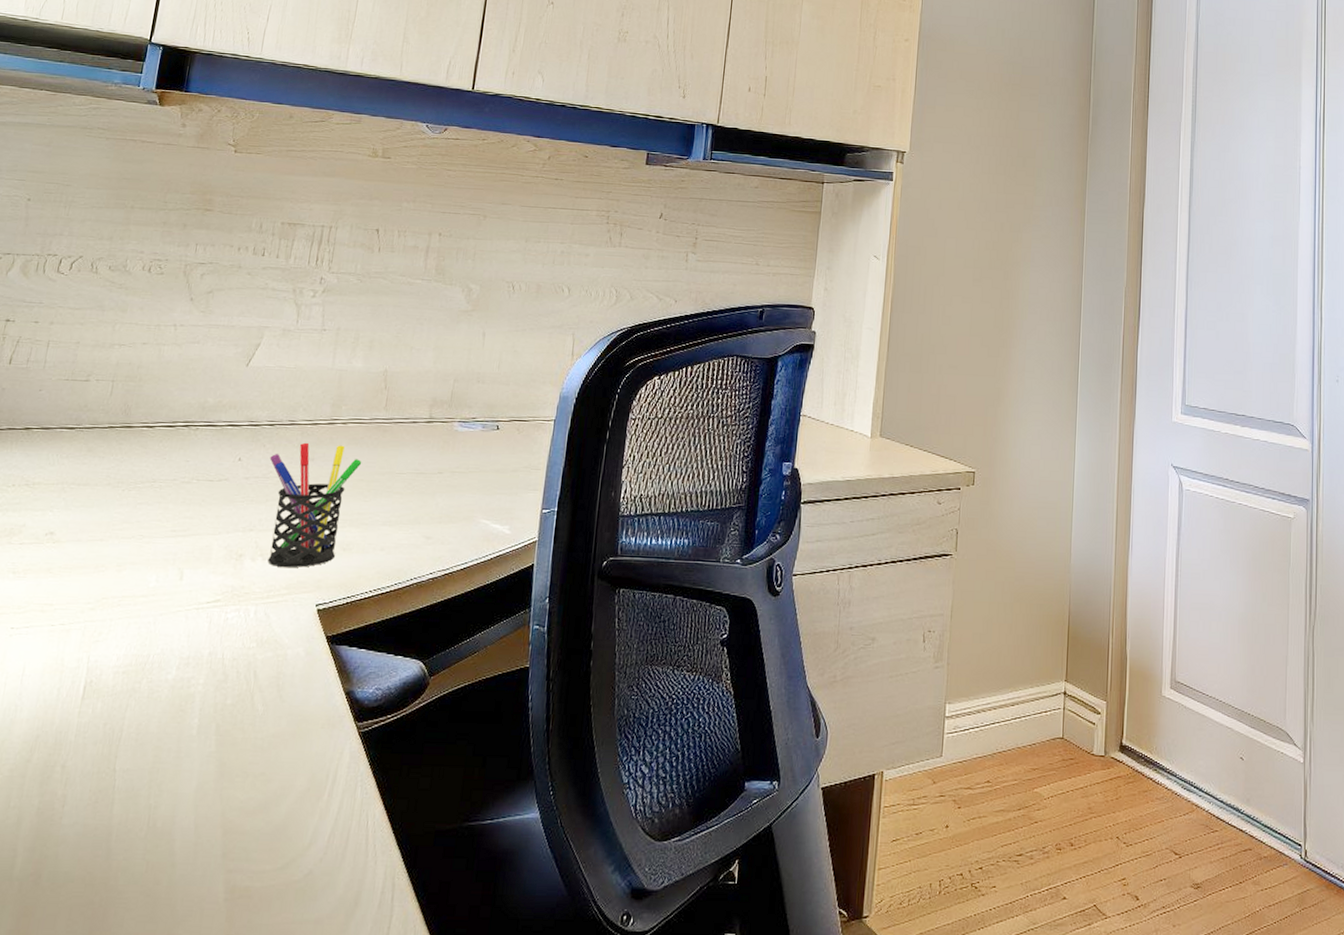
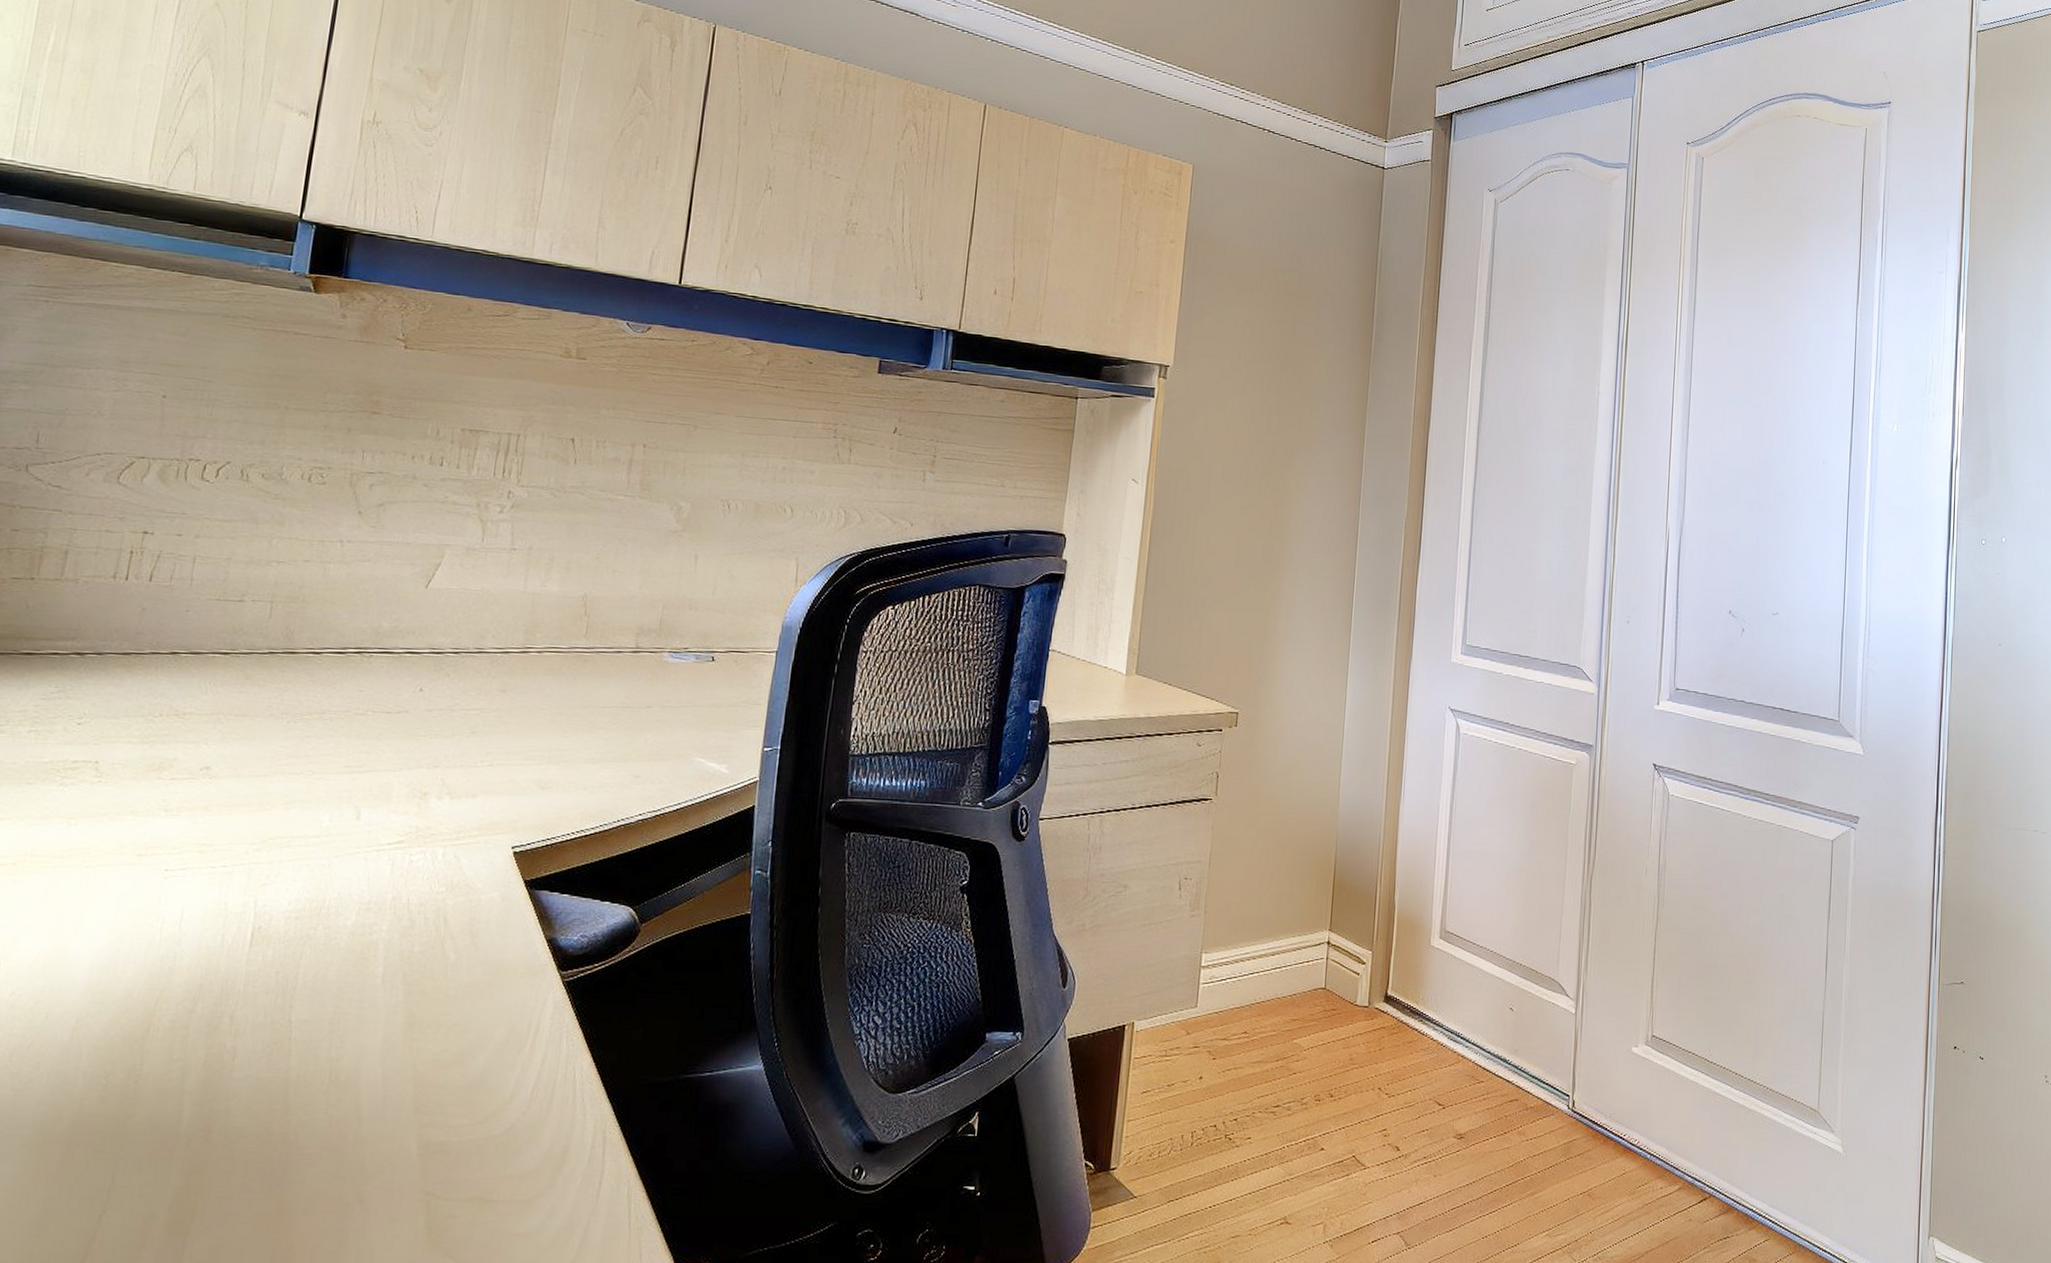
pen holder: present [267,442,362,568] -> none [455,672,560,807]

